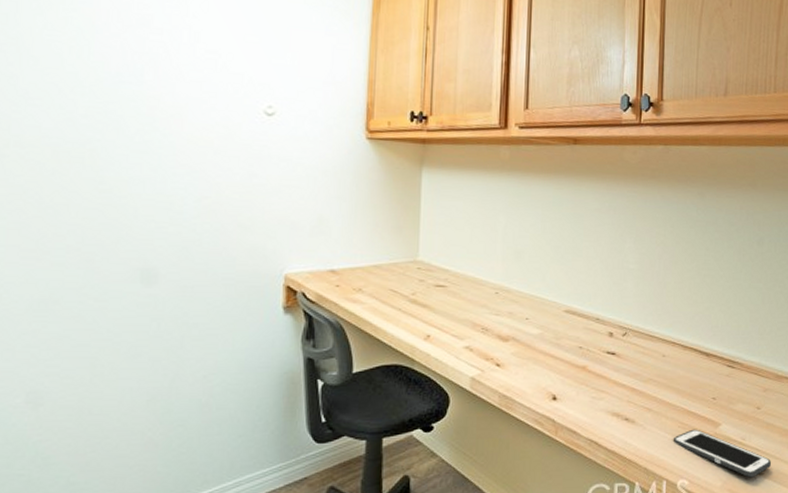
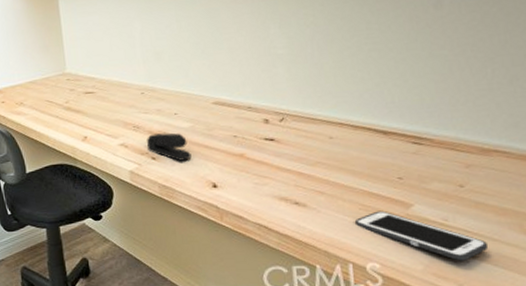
stapler: none [494,338,536,369] -> present [147,133,192,161]

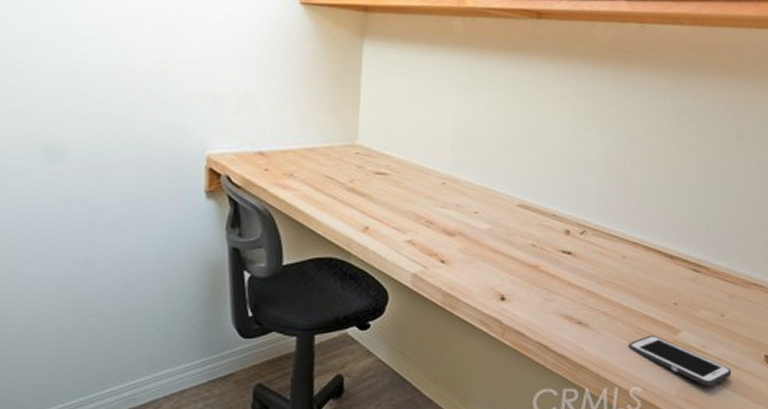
stapler: present [147,133,192,161] -> none [438,233,485,267]

